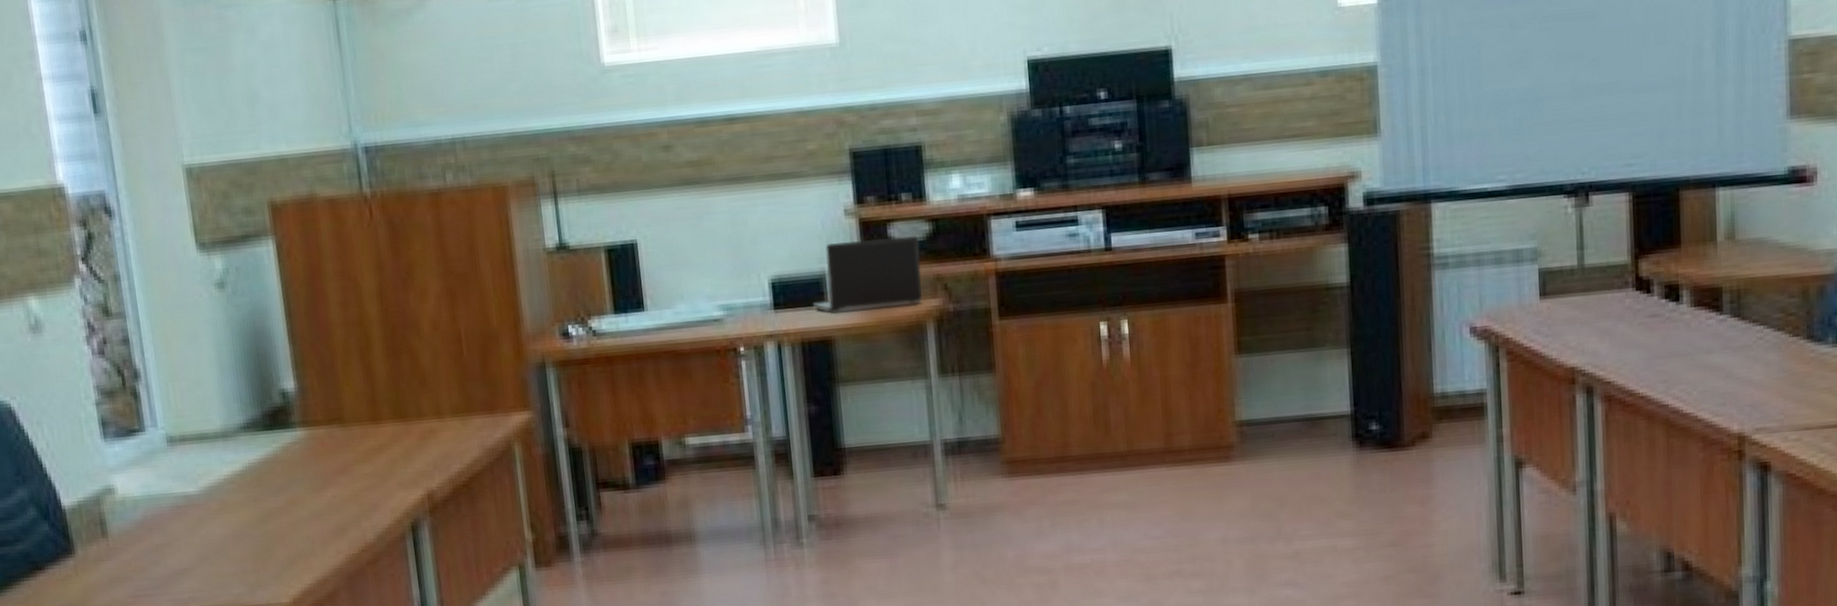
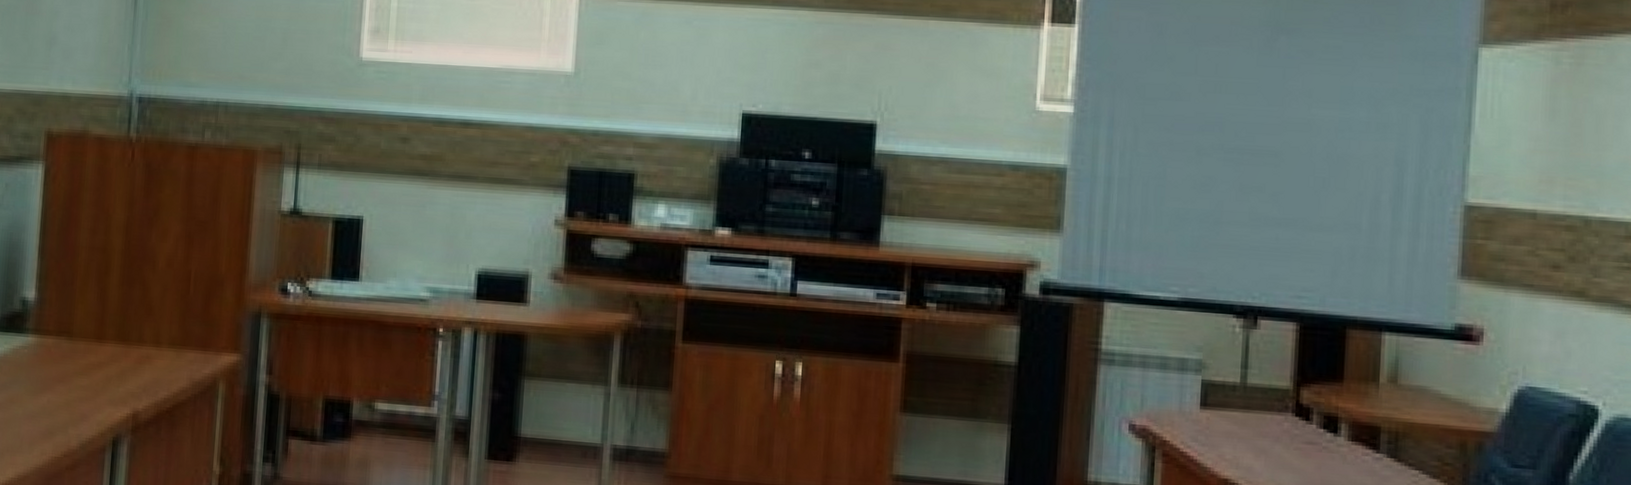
laptop computer: present [812,236,922,315] -> none [512,248,618,319]

